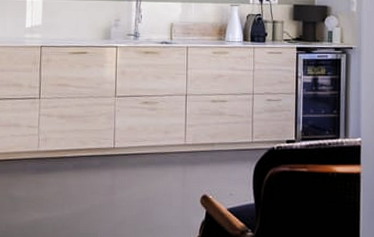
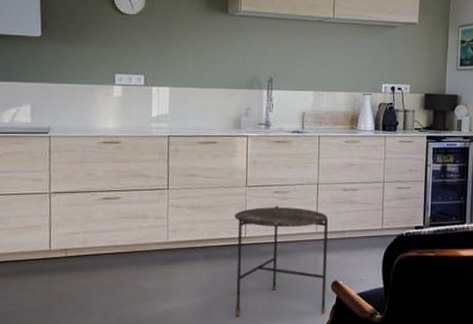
side table: none [104,116,198,229] -> present [235,205,329,316]

